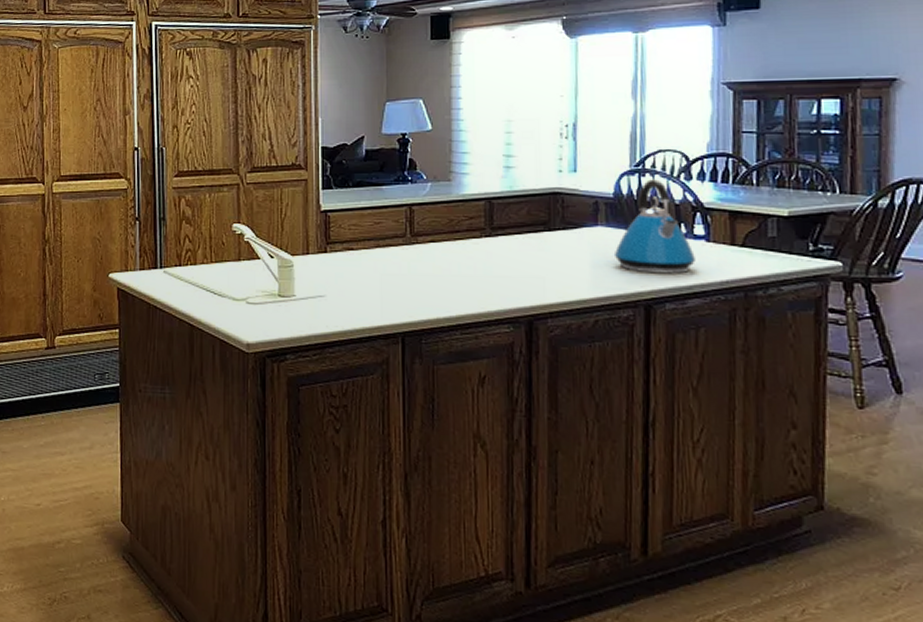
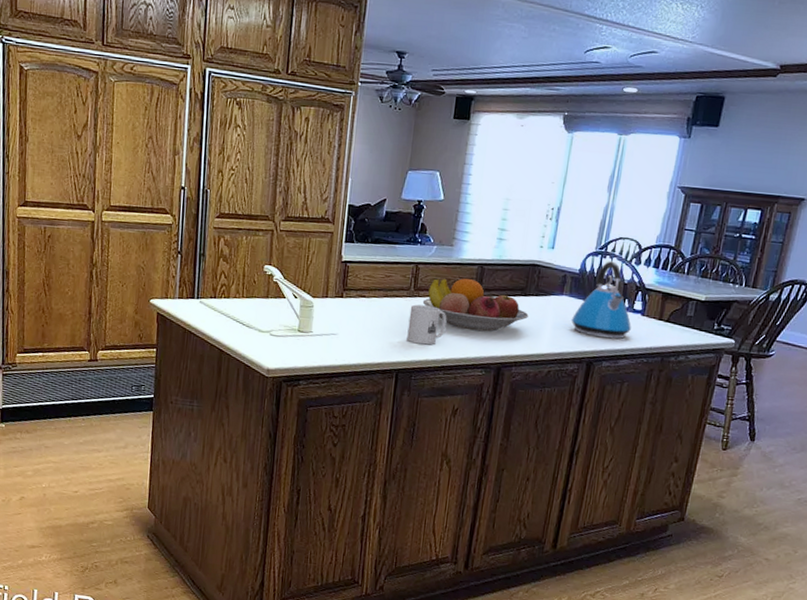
mug: none [409,253,456,300] -> present [407,304,447,345]
fruit bowl: none [423,217,558,279] -> present [422,278,529,332]

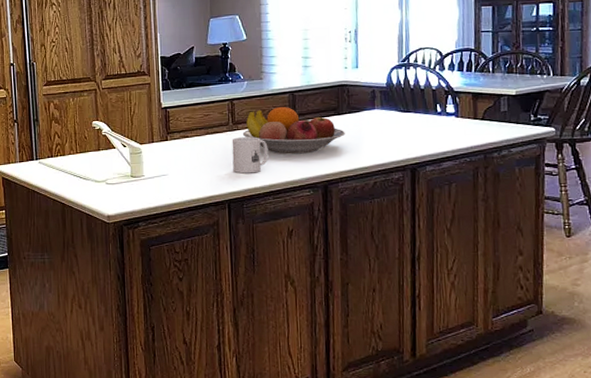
kettle: present [571,261,631,339] -> none [387,71,448,144]

